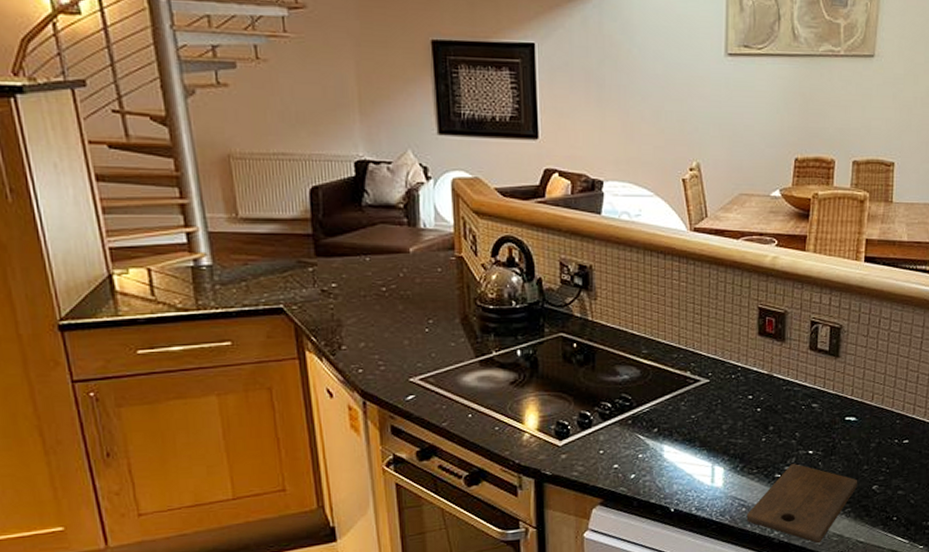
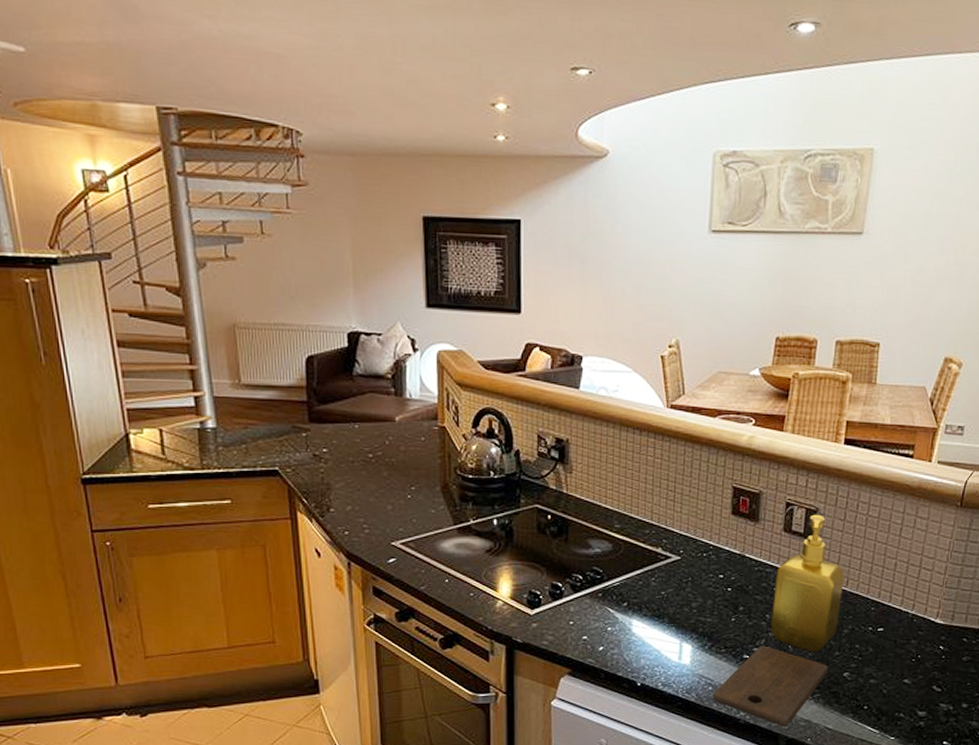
soap dispenser: none [800,331,870,468] -> present [770,514,845,653]

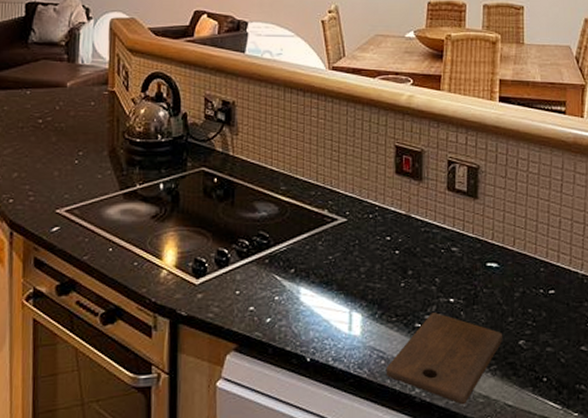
soap dispenser: present [770,514,845,653] -> none [440,172,511,319]

